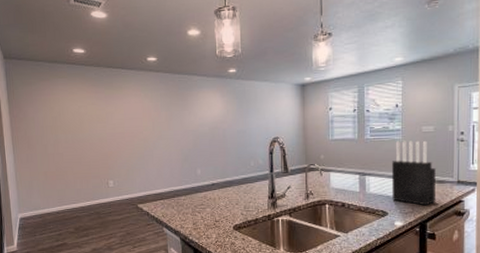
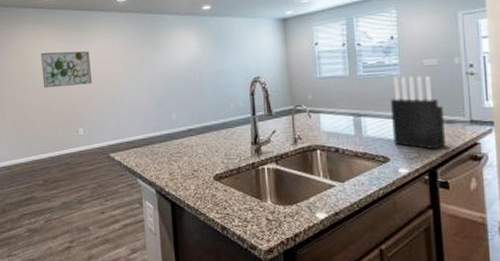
wall art: none [72,107,123,142] -> present [41,51,93,88]

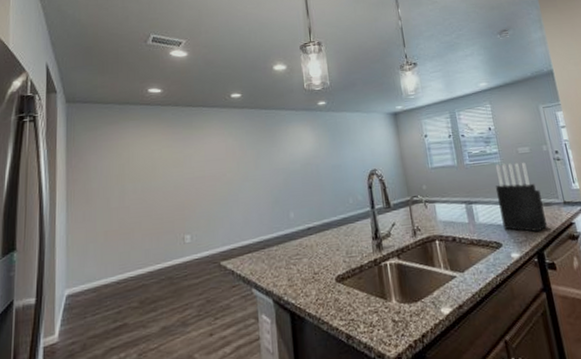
wall art: present [41,51,93,88] -> none [144,149,203,192]

